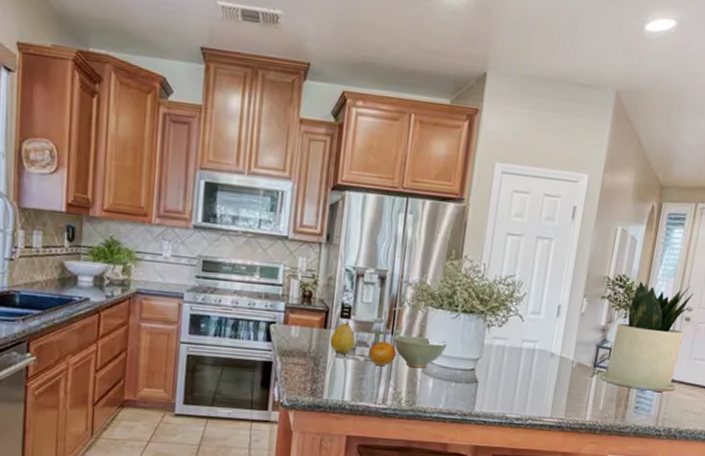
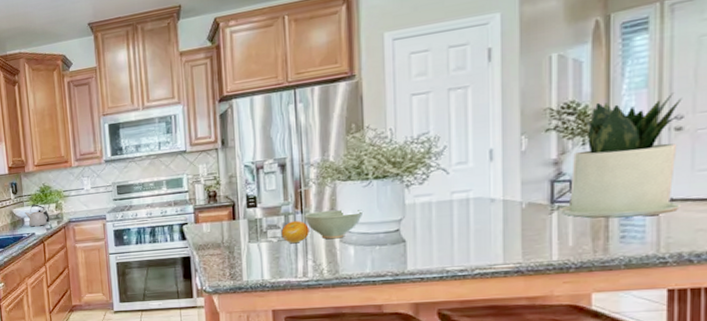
kettle: none [80,260,113,291] -> present [25,204,50,227]
fruit: present [329,321,356,355] -> none [240,210,266,240]

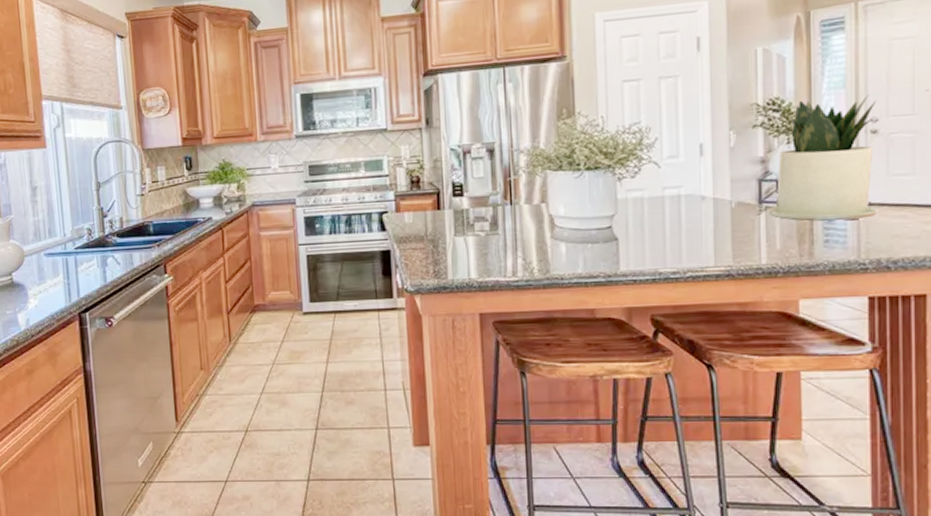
kettle: present [25,204,50,227] -> none [200,183,230,210]
fruit: present [281,220,309,244] -> none [489,213,519,239]
bowl: present [304,209,362,240] -> none [514,202,574,235]

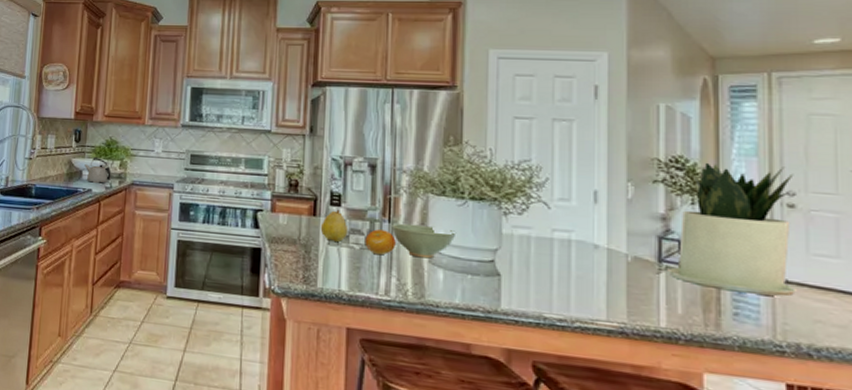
kettle: none [200,183,230,210] -> present [84,158,111,183]
fruit: none [445,199,473,233] -> present [320,209,349,243]
fruit: none [489,213,519,239] -> present [365,229,396,255]
bowl: none [514,202,574,235] -> present [391,223,455,259]

